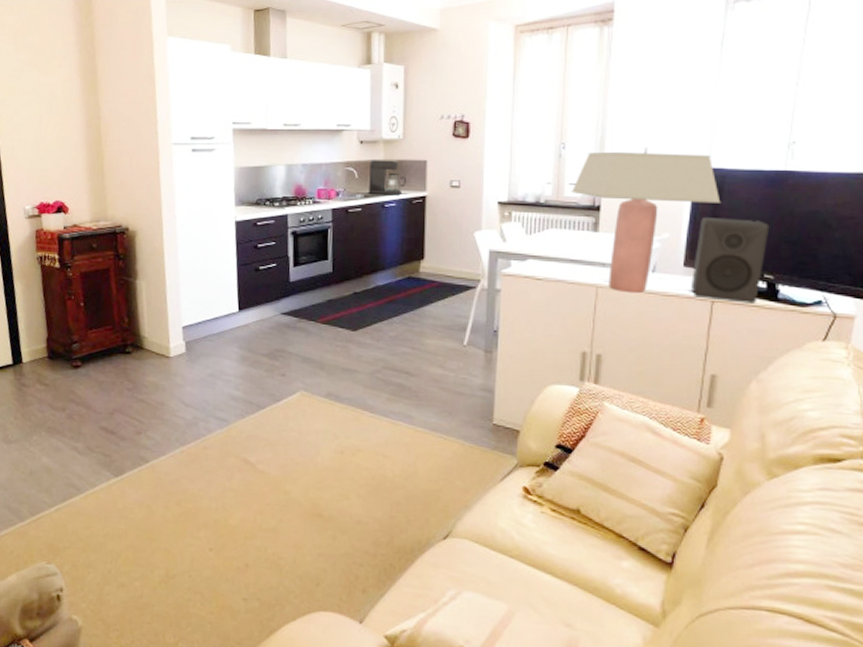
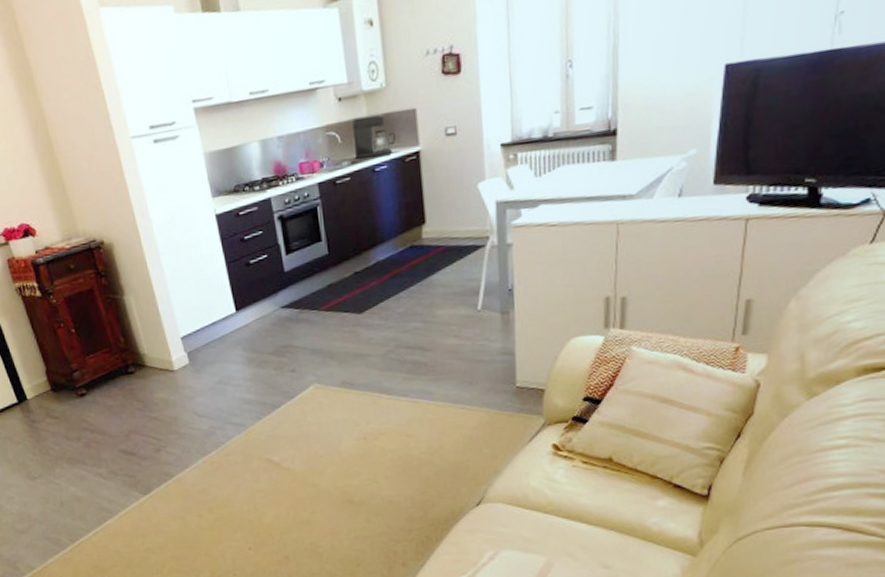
table lamp: present [571,147,721,294] -> none [582,46,756,225]
speaker: present [690,216,770,304] -> none [721,116,812,218]

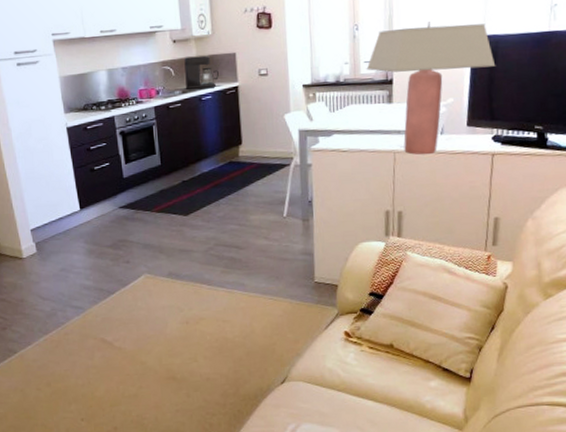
table lamp: none [582,46,756,225] -> present [366,22,496,155]

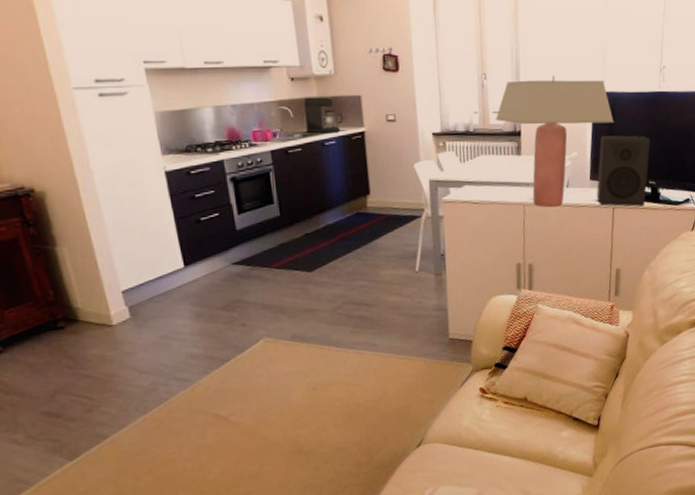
speaker: none [473,78,538,154] -> present [596,135,651,207]

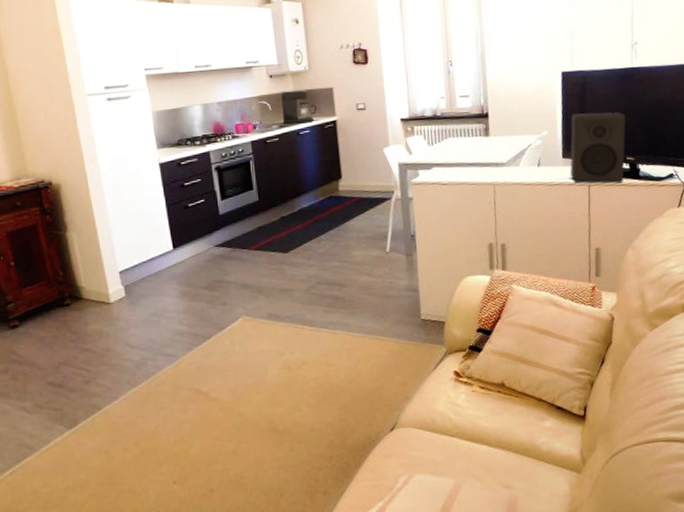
table lamp: present [495,75,615,208] -> none [462,58,586,187]

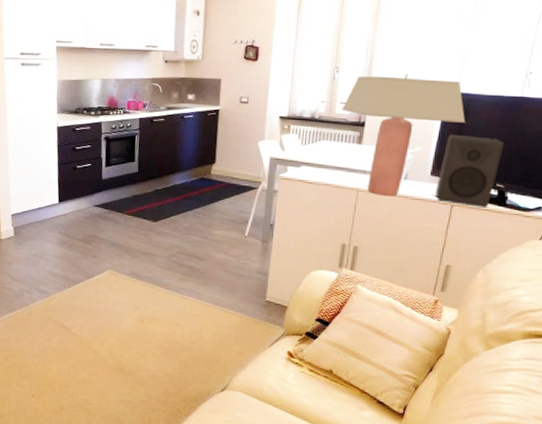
coffee maker: present [281,90,317,124] -> none [171,76,203,109]
table lamp: none [462,58,586,187] -> present [341,73,466,197]

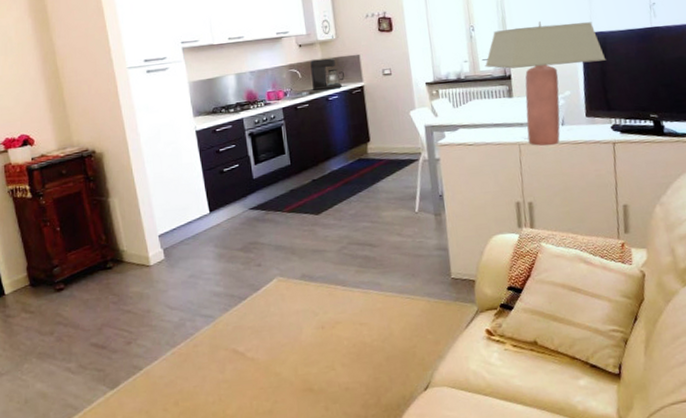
coffee maker: none [171,76,203,109] -> present [310,57,344,90]
speaker: present [434,134,505,208] -> none [593,70,649,142]

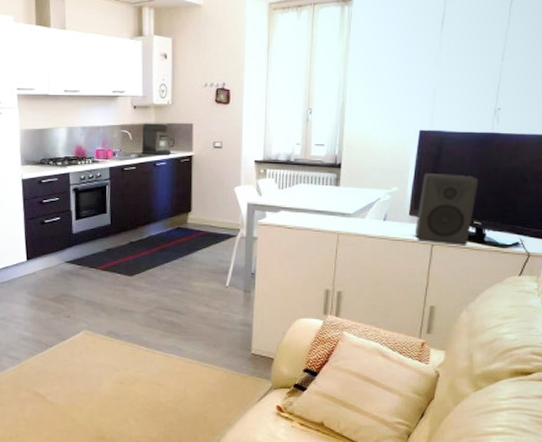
table lamp: present [485,21,607,146] -> none [316,113,440,239]
speaker: none [593,70,649,142] -> present [414,172,479,246]

